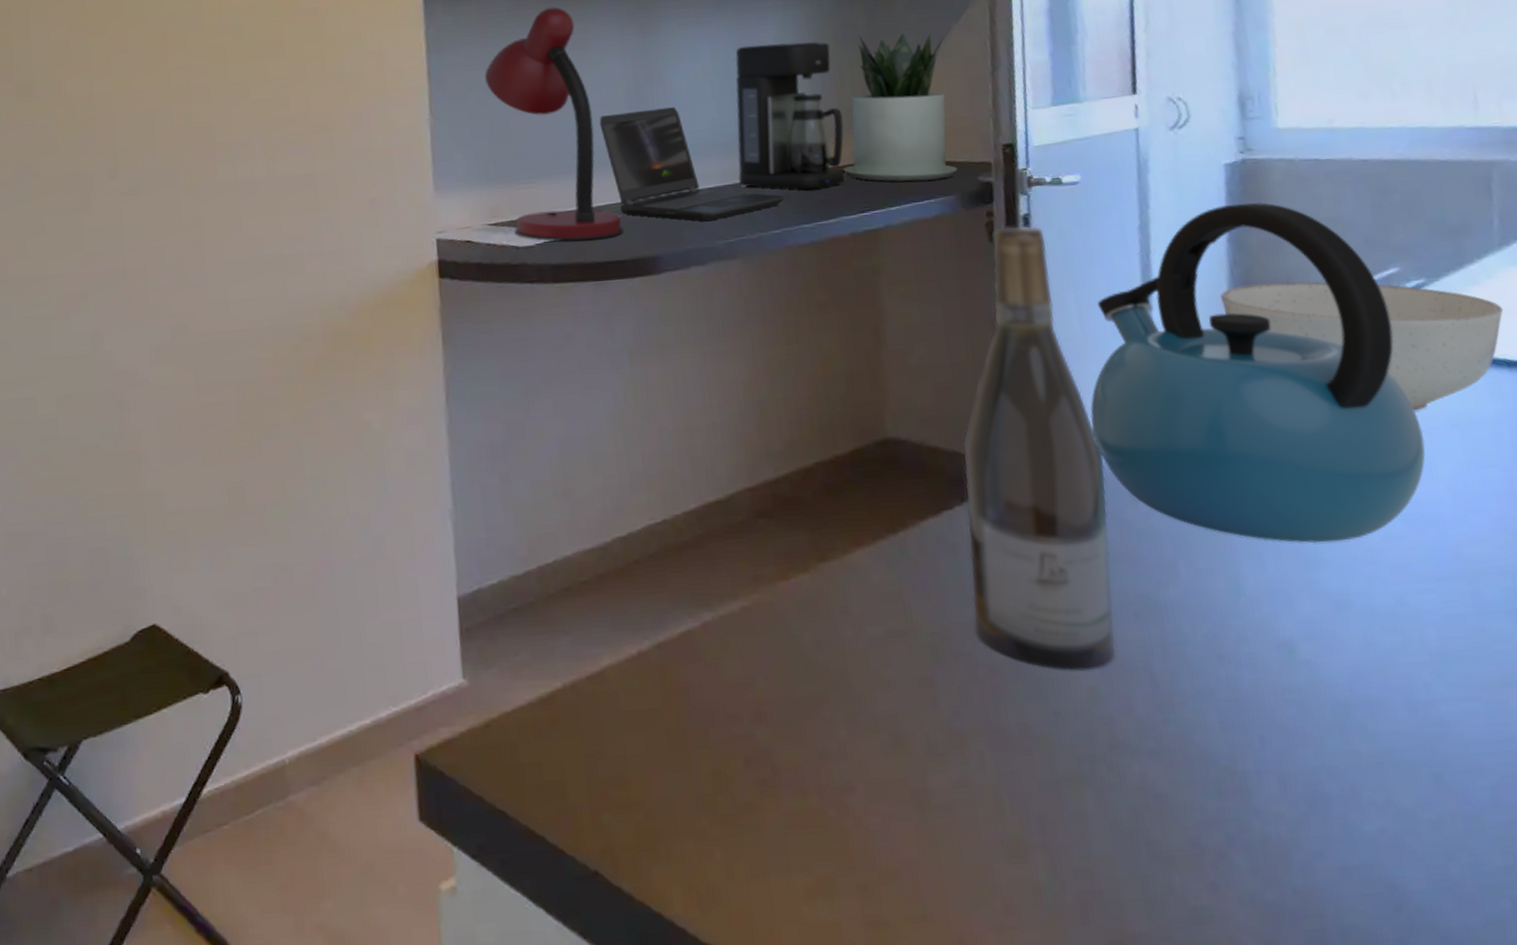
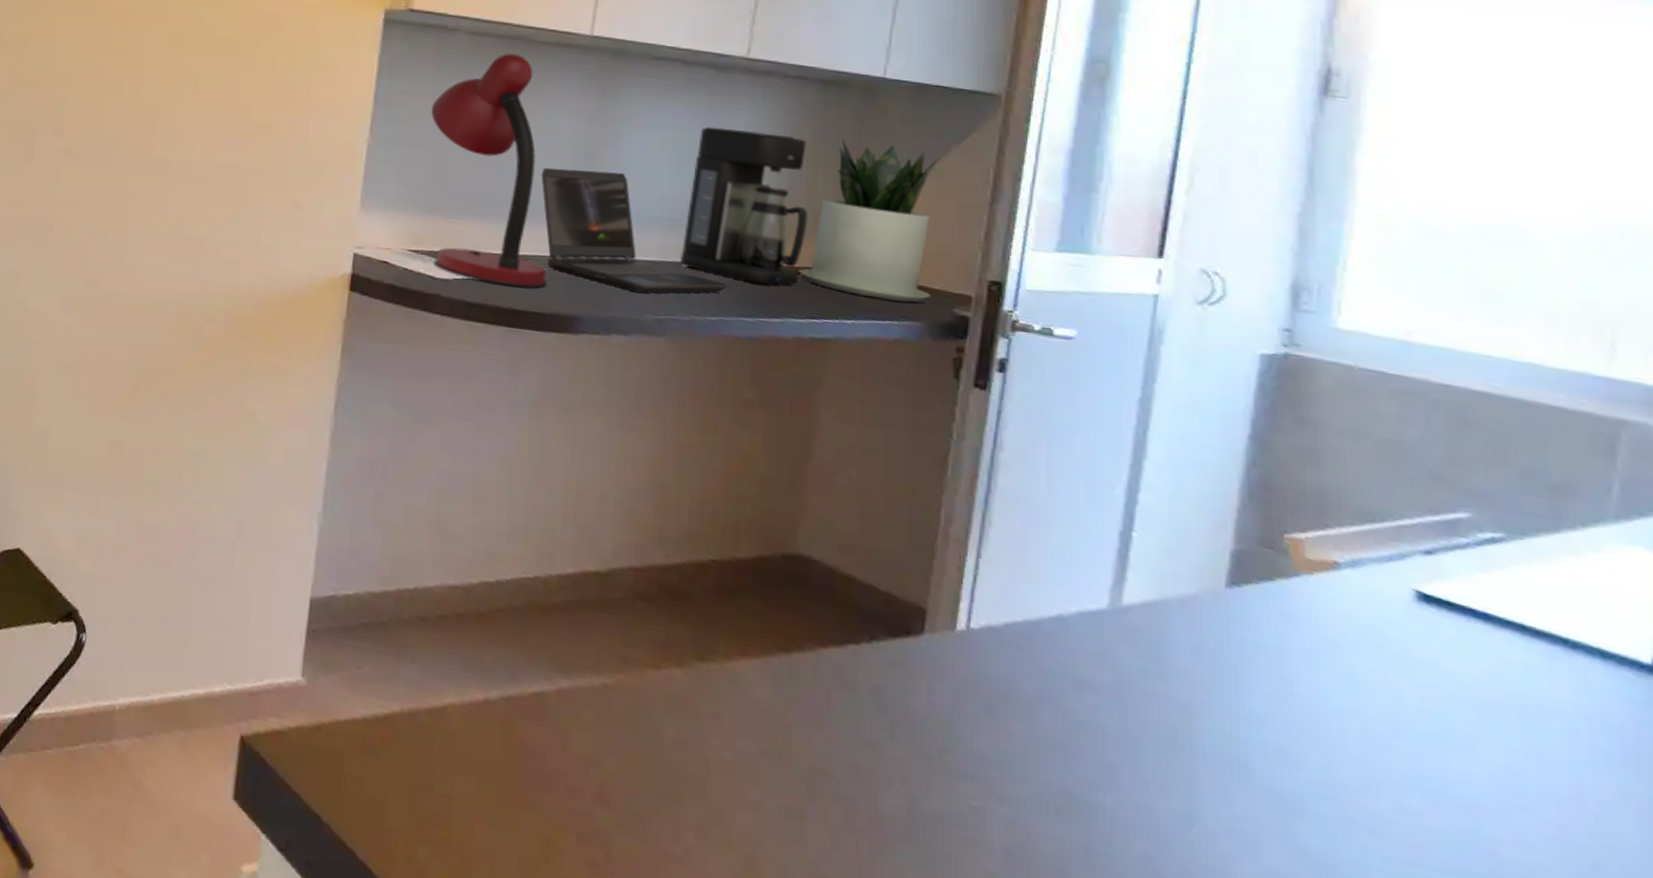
wine bottle: present [962,225,1116,669] -> none [863,365,1049,854]
kettle: present [1090,202,1426,544] -> none [1041,398,1470,801]
bowl: present [1219,281,1504,410] -> none [1227,489,1608,679]

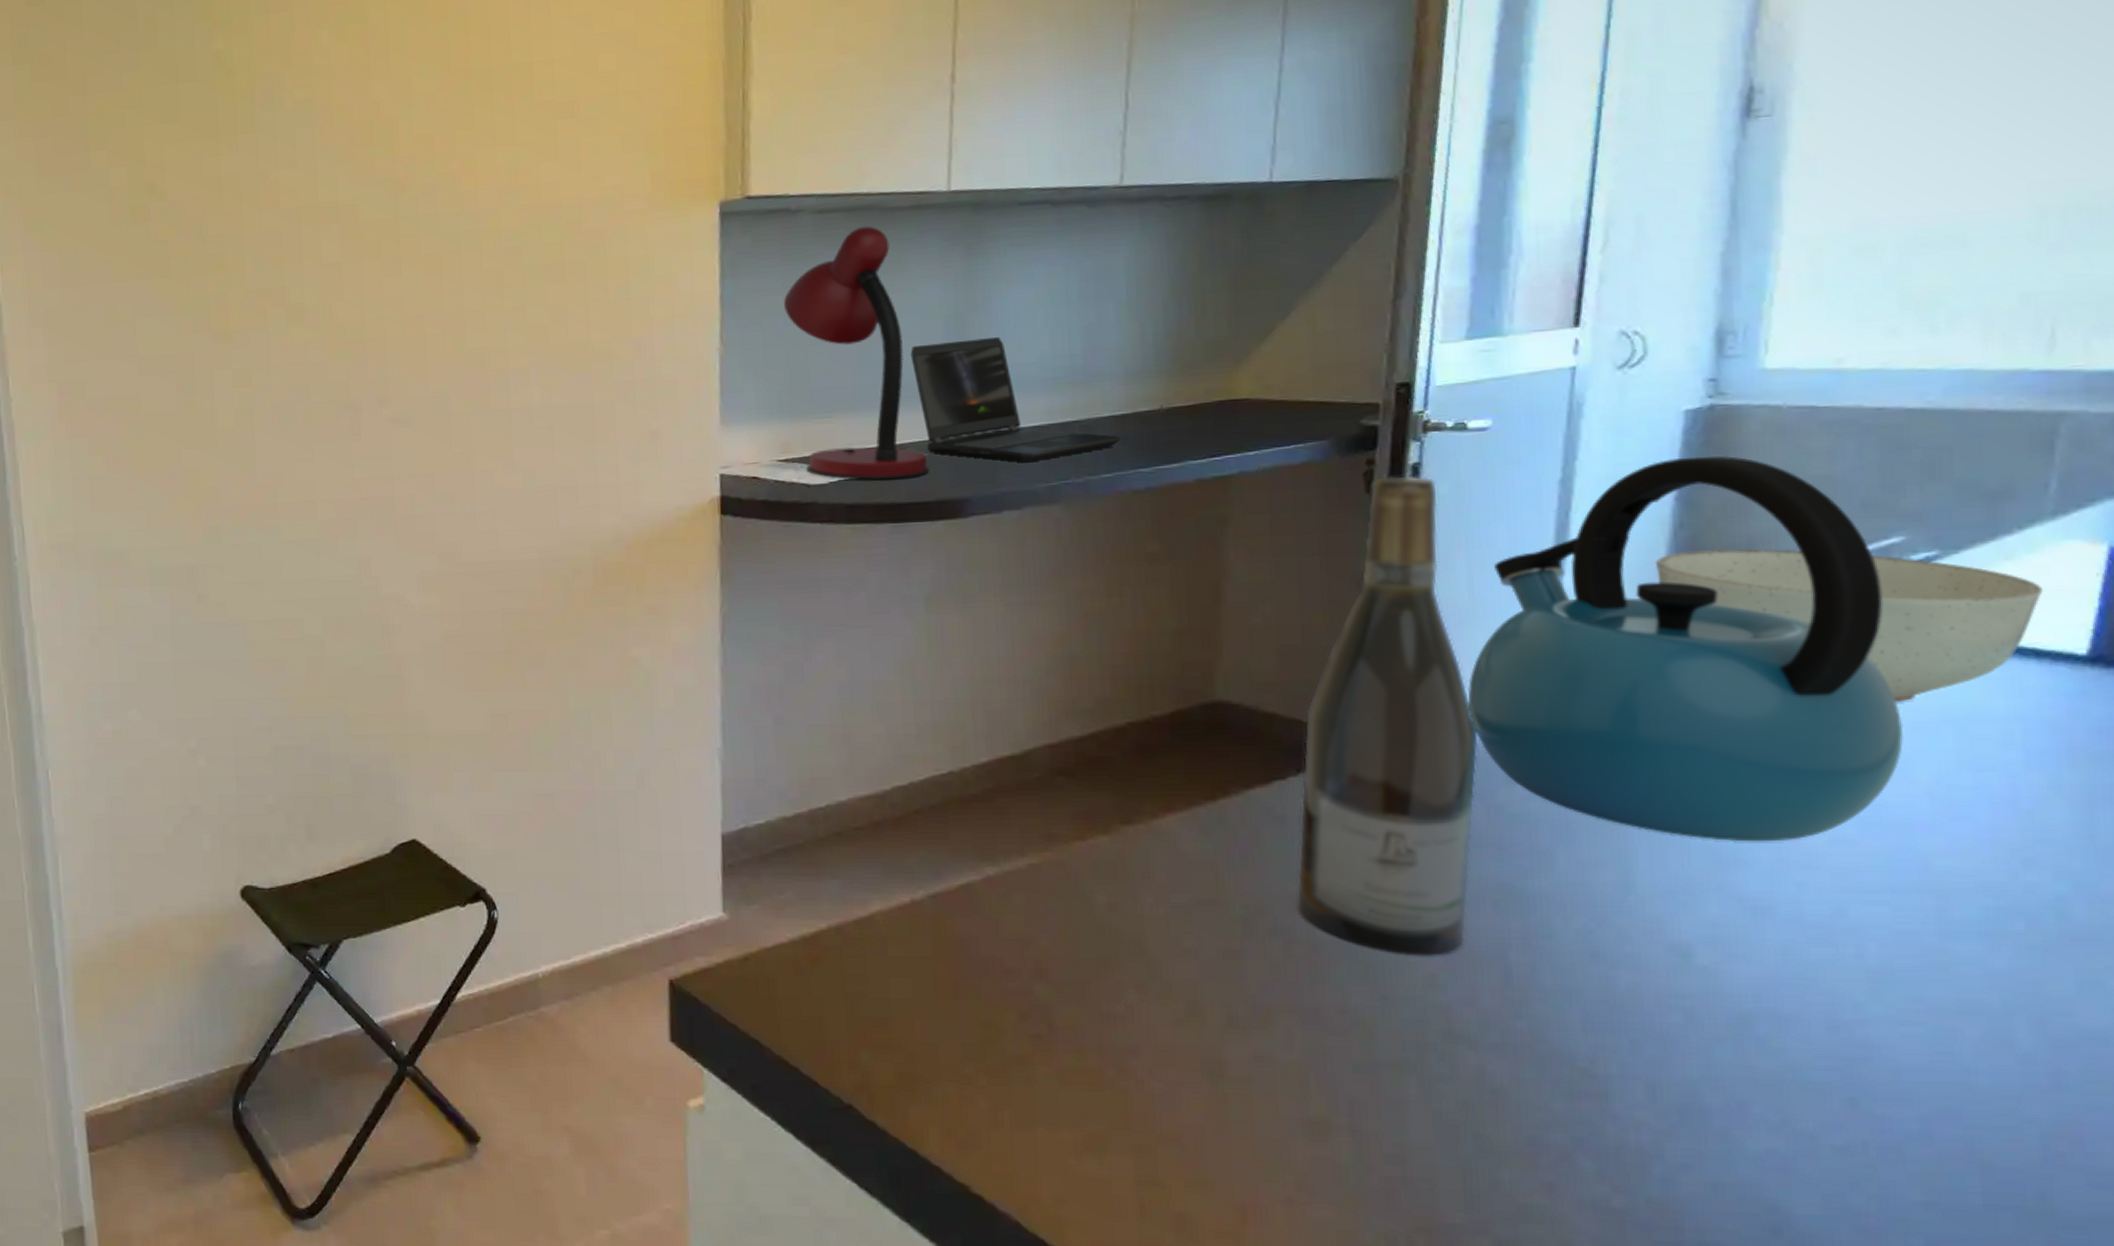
coffee maker: present [679,126,808,285] -> none [1066,264,1201,431]
planter: present [798,138,940,303] -> none [1194,254,1337,424]
wine bottle: none [863,365,1049,854] -> present [1297,475,1478,955]
kettle: none [1041,398,1470,801] -> present [1467,455,1904,842]
bowl: none [1227,489,1608,679] -> present [1654,548,2044,701]

